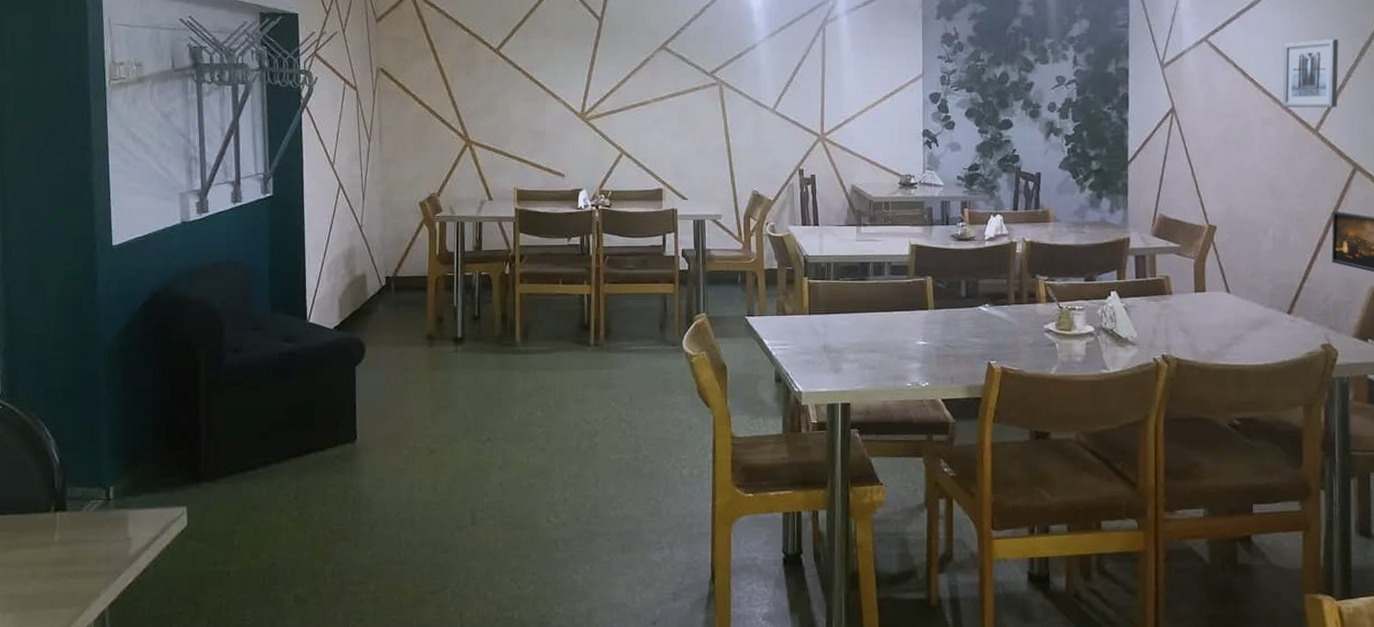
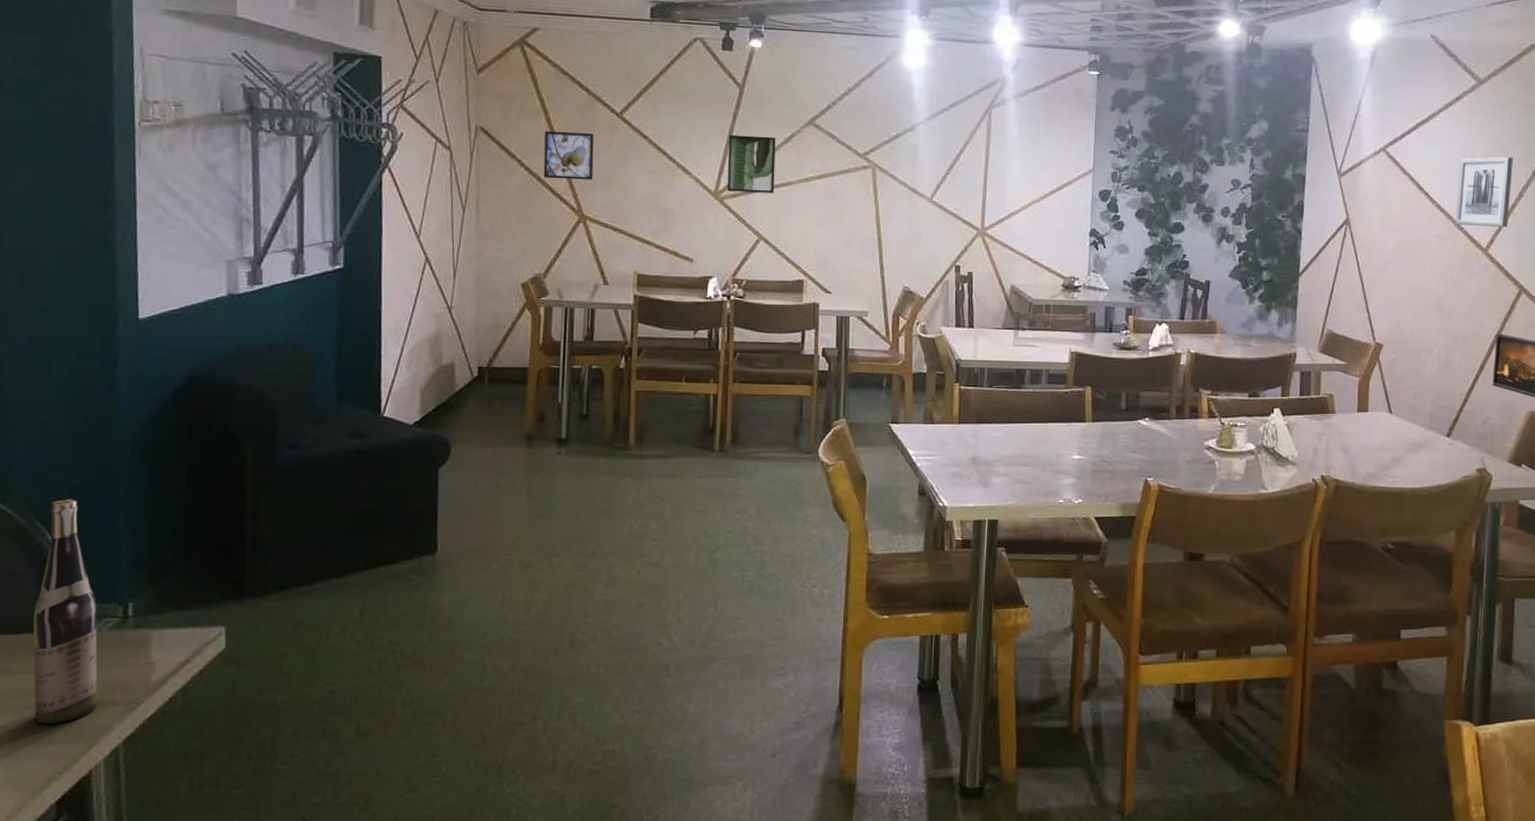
wine bottle: none [36,399,87,591] -> present [33,499,98,724]
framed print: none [434,68,476,110] -> present [543,130,595,180]
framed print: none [591,62,633,113] -> present [727,134,776,193]

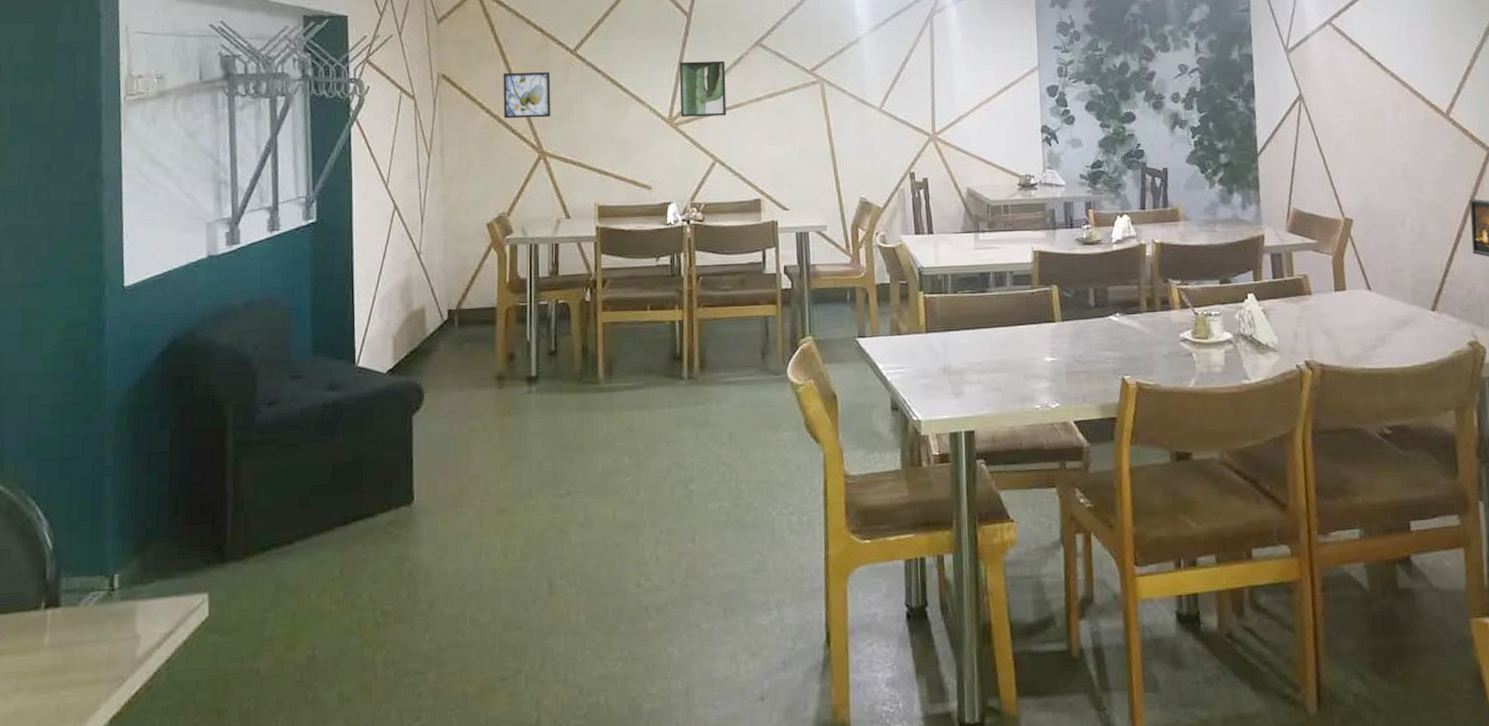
wine bottle: present [33,499,98,724] -> none [23,471,85,707]
wall art: present [1455,157,1513,228] -> none [1408,19,1466,91]

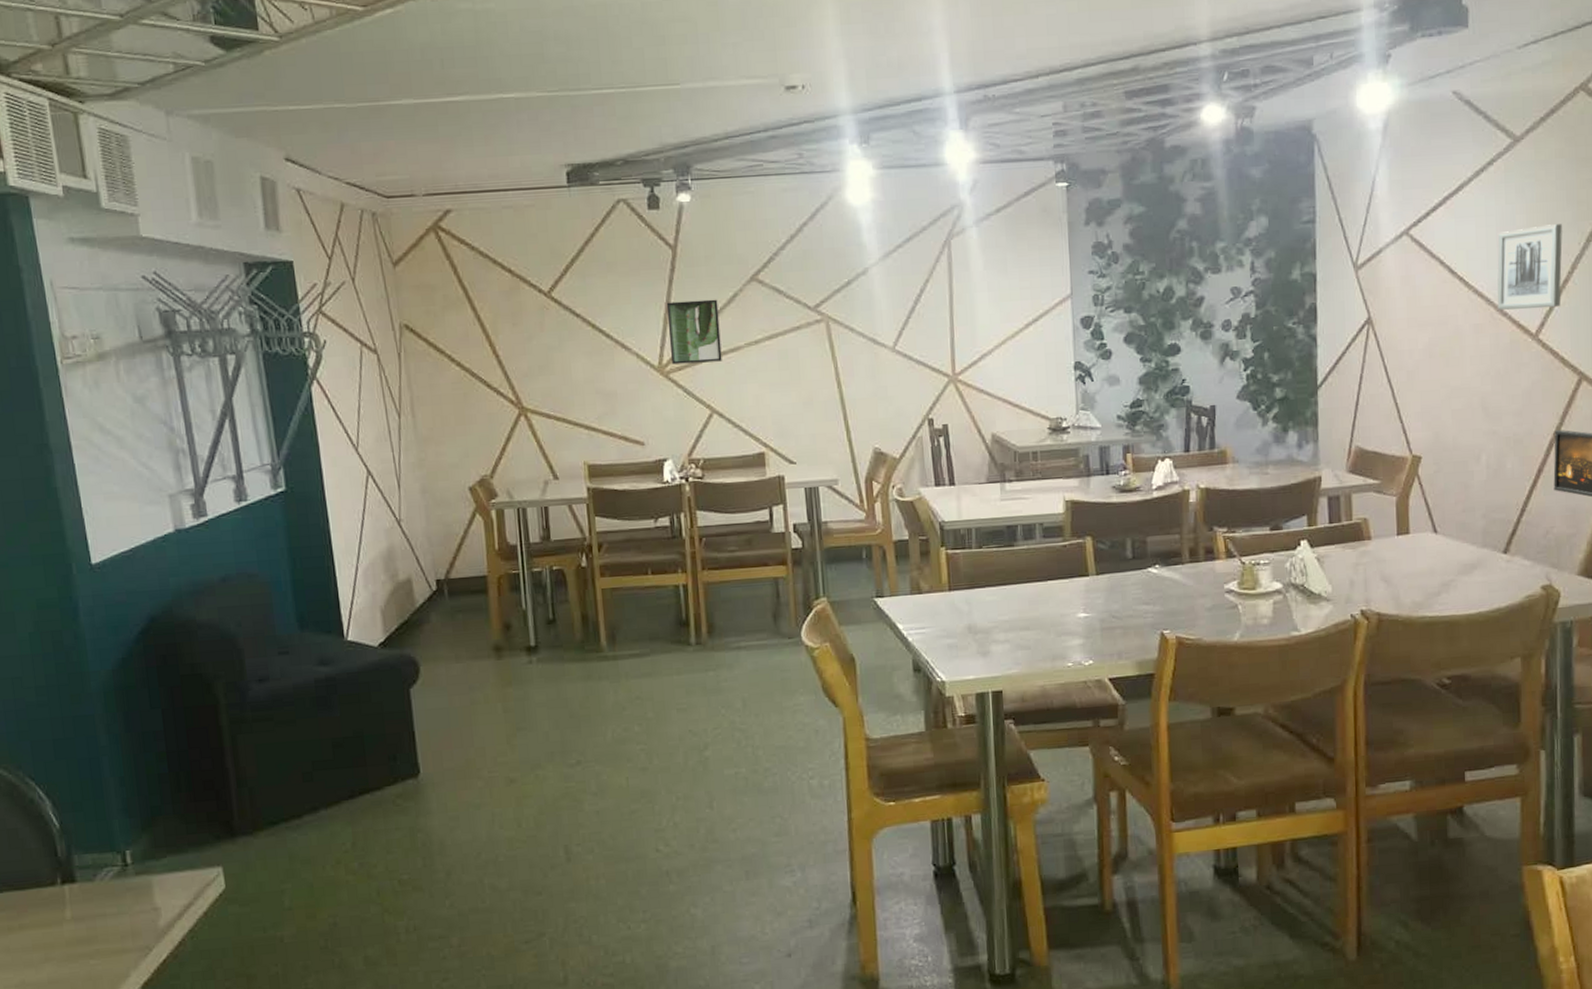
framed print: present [503,71,551,119] -> none [472,318,529,372]
wall art: none [1408,19,1466,91] -> present [1497,224,1562,310]

